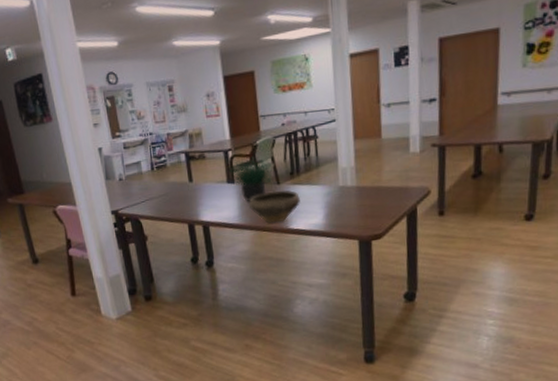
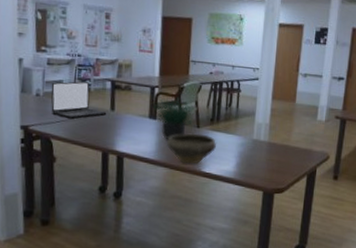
laptop: none [130,158,186,197] -> present [51,81,107,119]

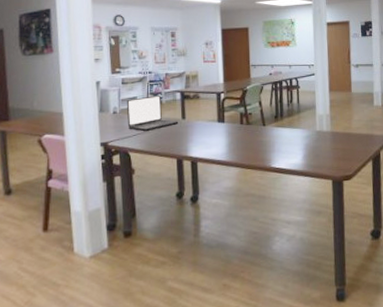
potted plant: present [153,96,196,139] -> none [221,100,260,140]
bowl: present [166,133,216,165] -> none [236,131,282,162]

